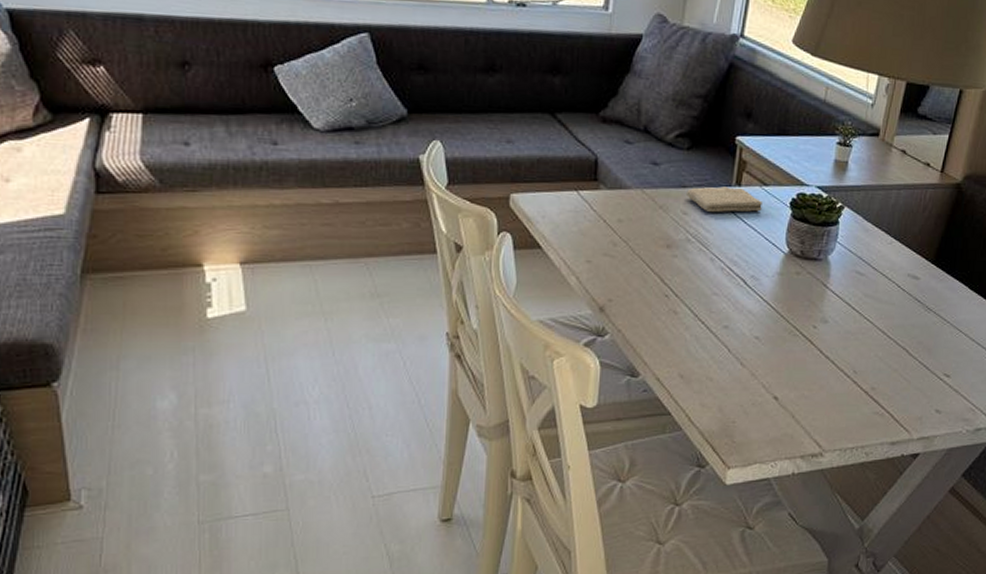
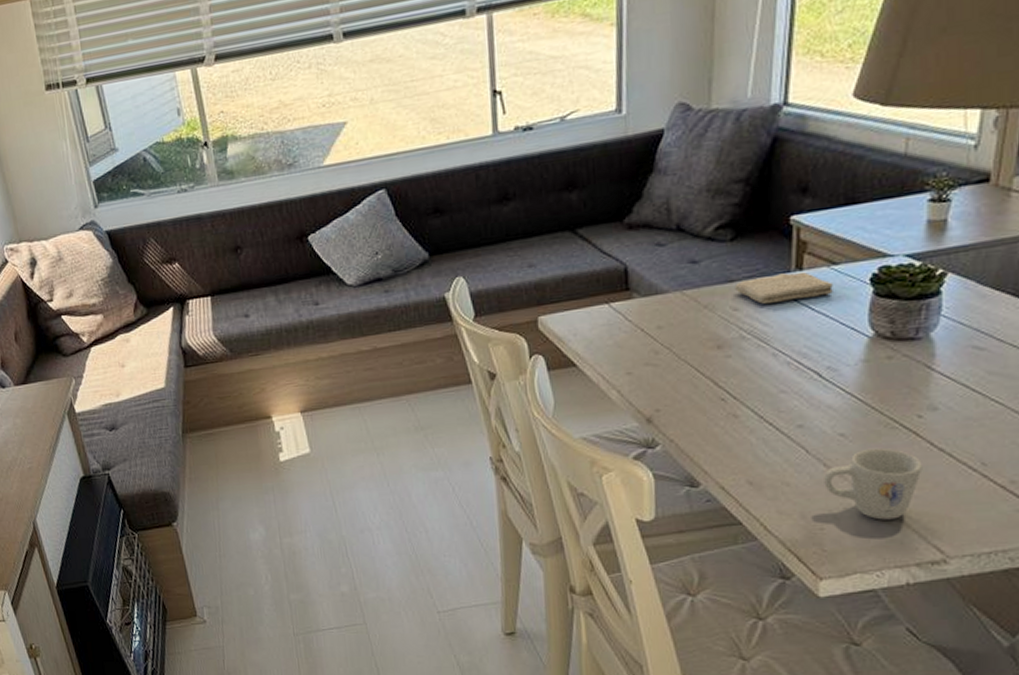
mug: none [739,352,813,416] -> present [824,447,923,520]

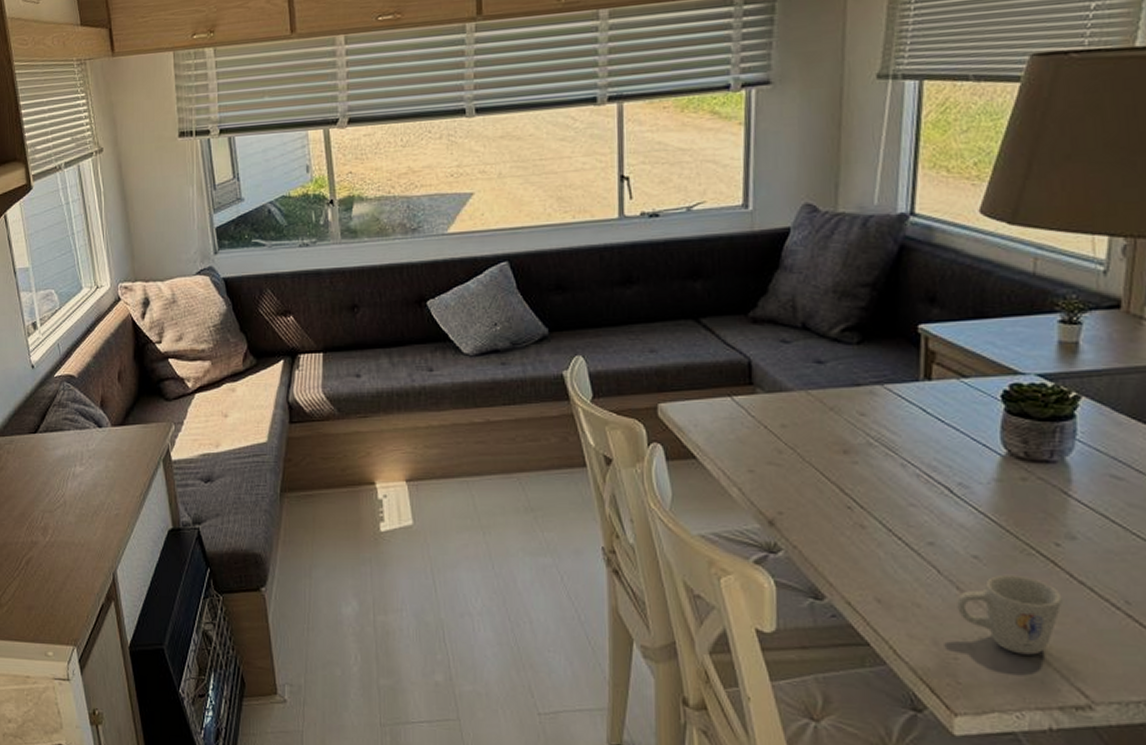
washcloth: present [735,271,833,304] -> none [862,381,963,411]

